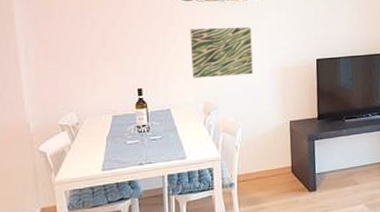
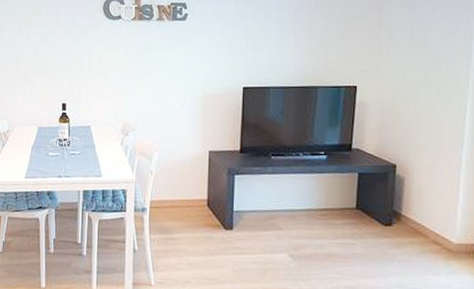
wall art: present [190,26,253,78] -> none [113,48,175,98]

